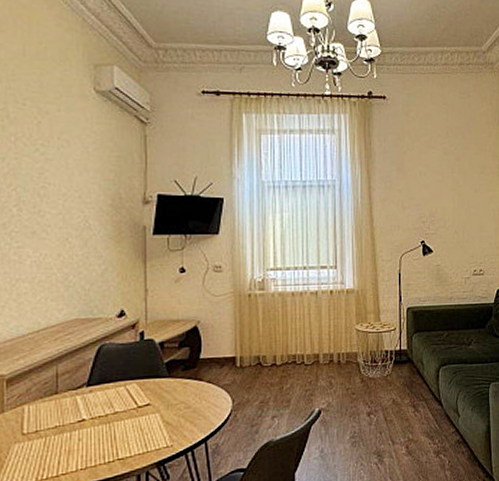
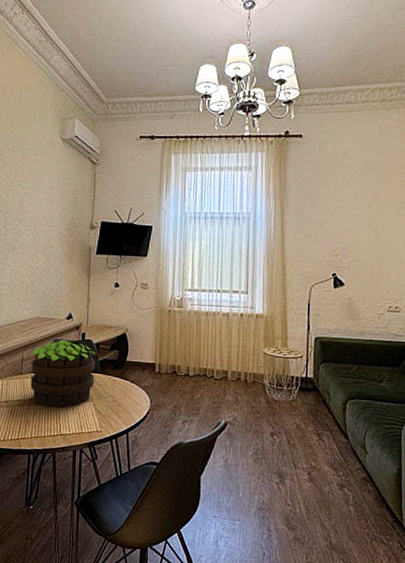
potted plant: none [68,341,161,430] -> present [30,339,96,408]

